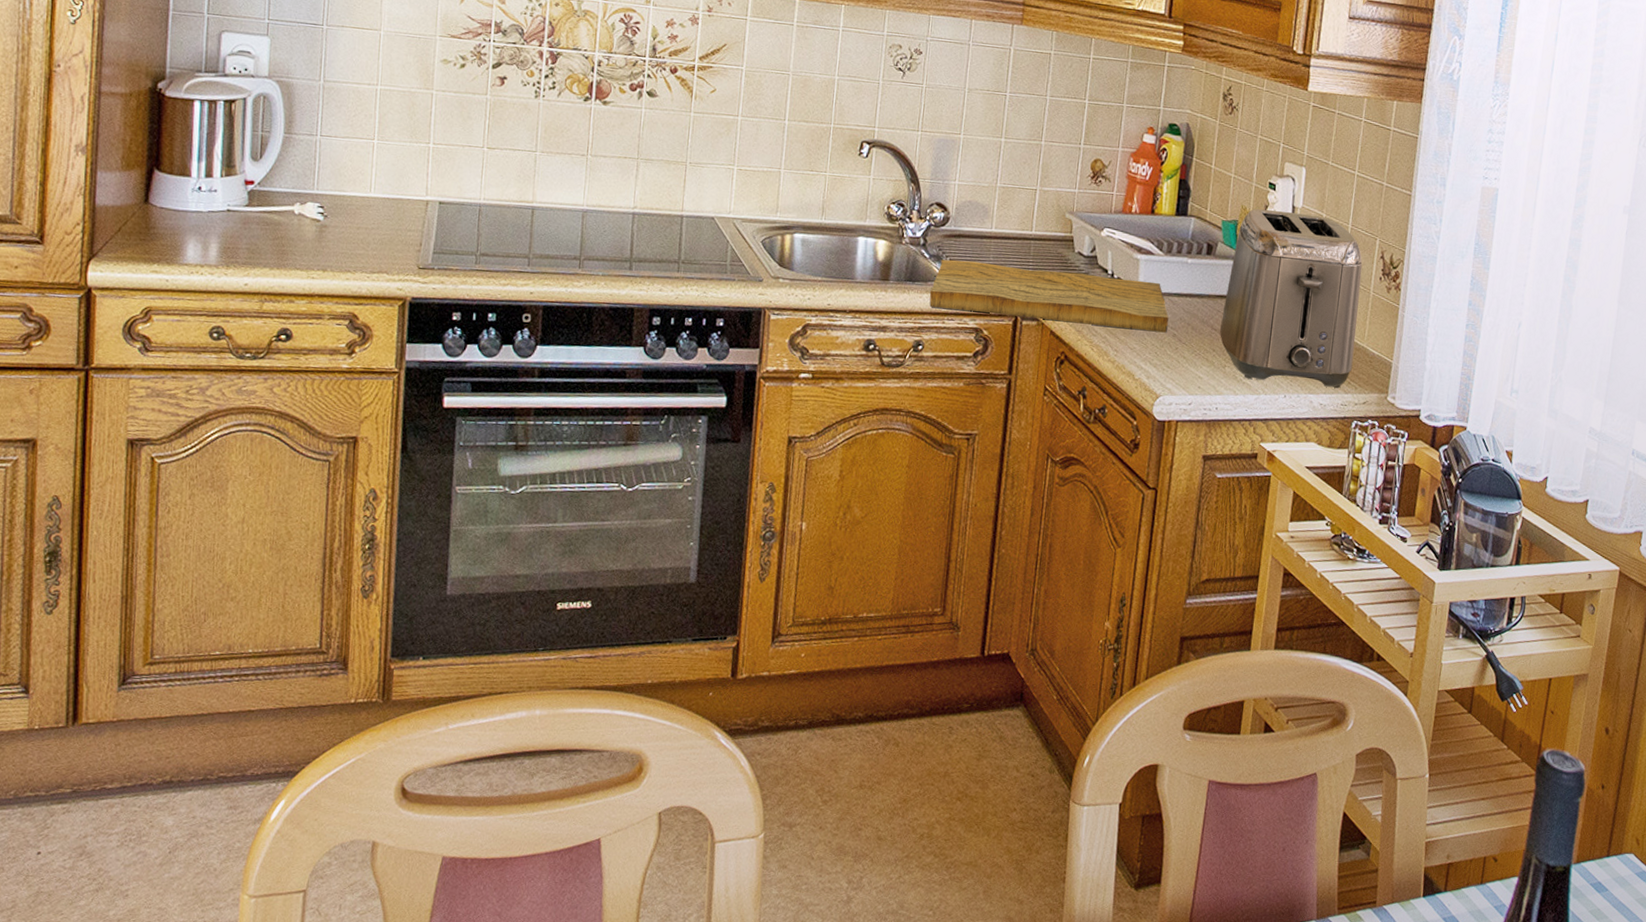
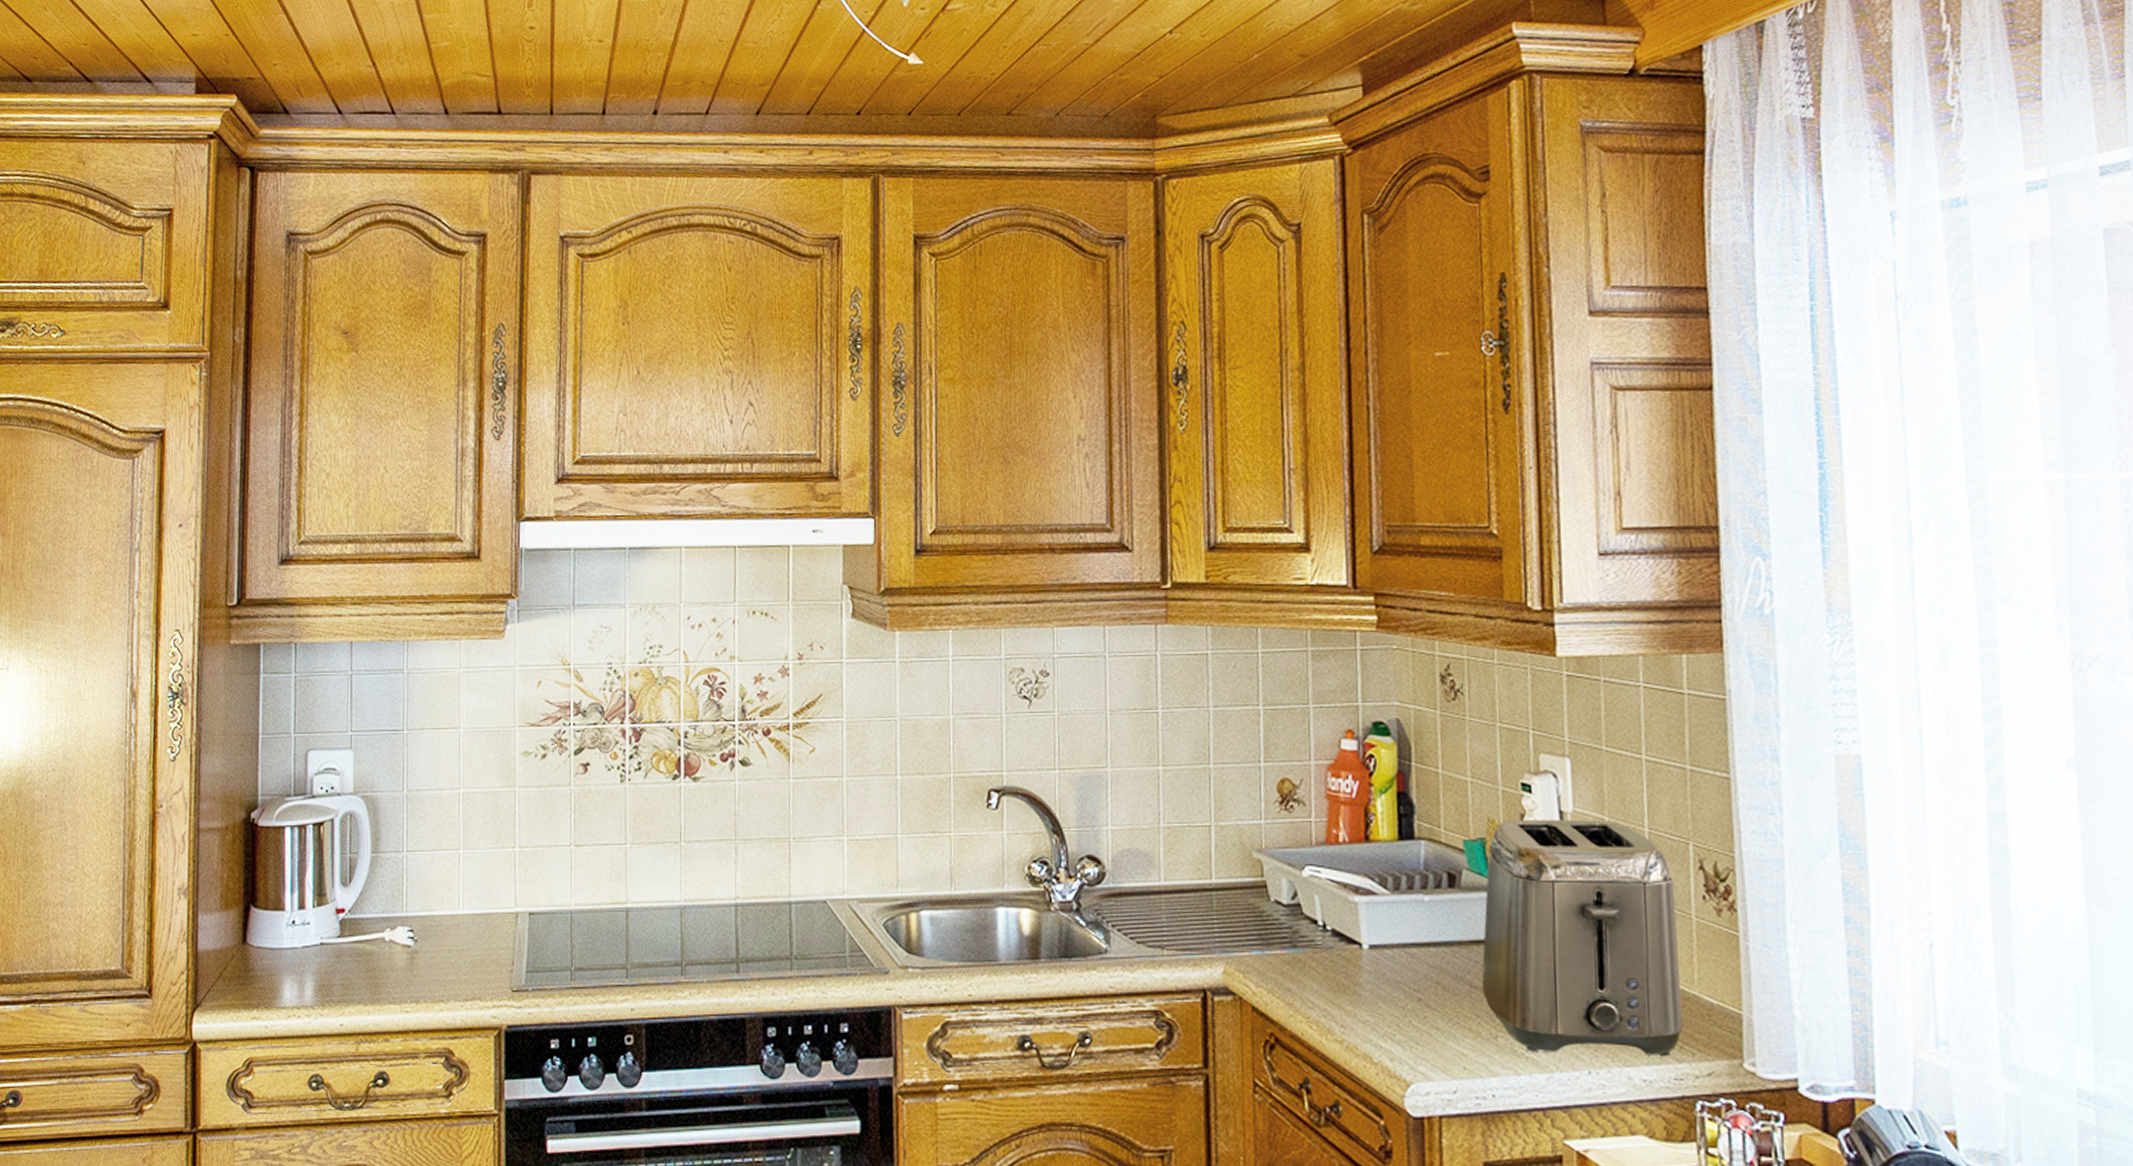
cutting board: present [929,259,1169,333] -> none [1091,925,1409,997]

